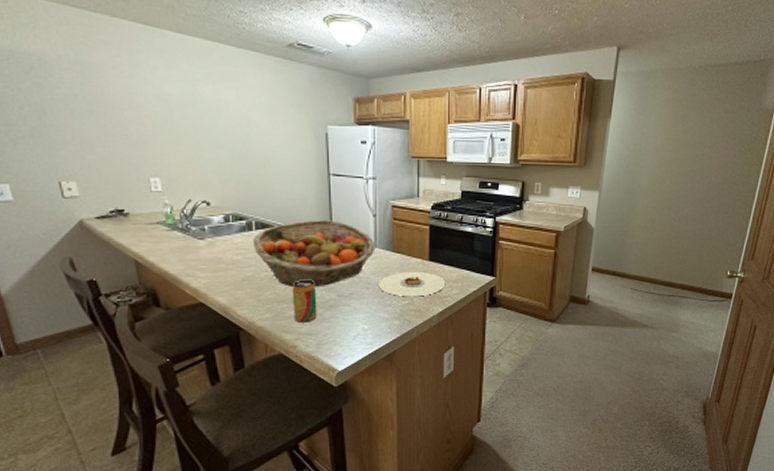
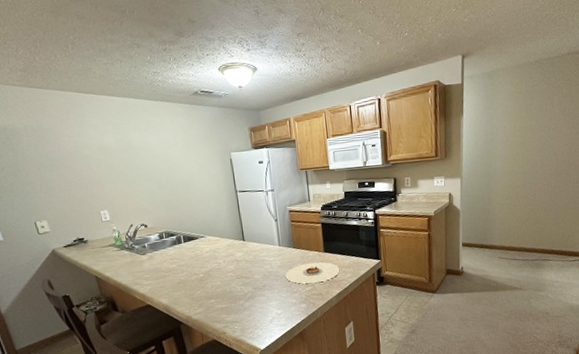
fruit basket: present [253,220,375,288] -> none [183,228,280,285]
beverage can: present [292,279,317,323] -> none [217,278,239,314]

